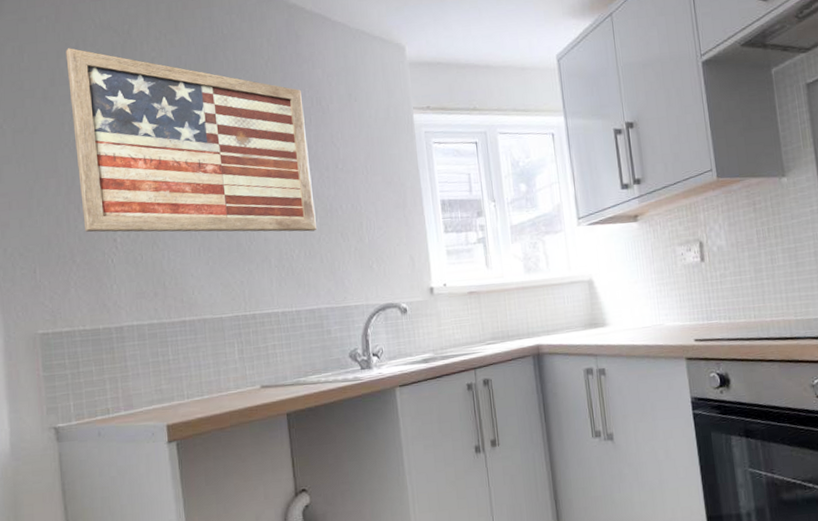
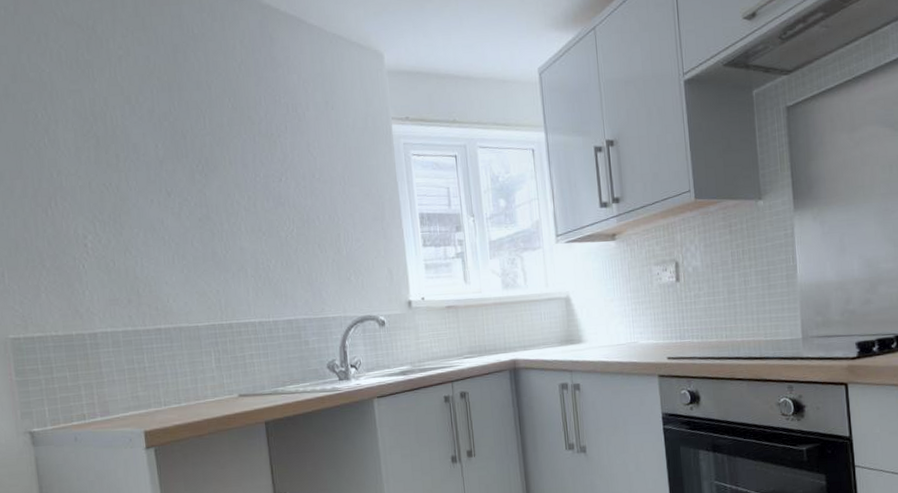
wall art: present [66,48,317,233] -> none [27,42,293,242]

